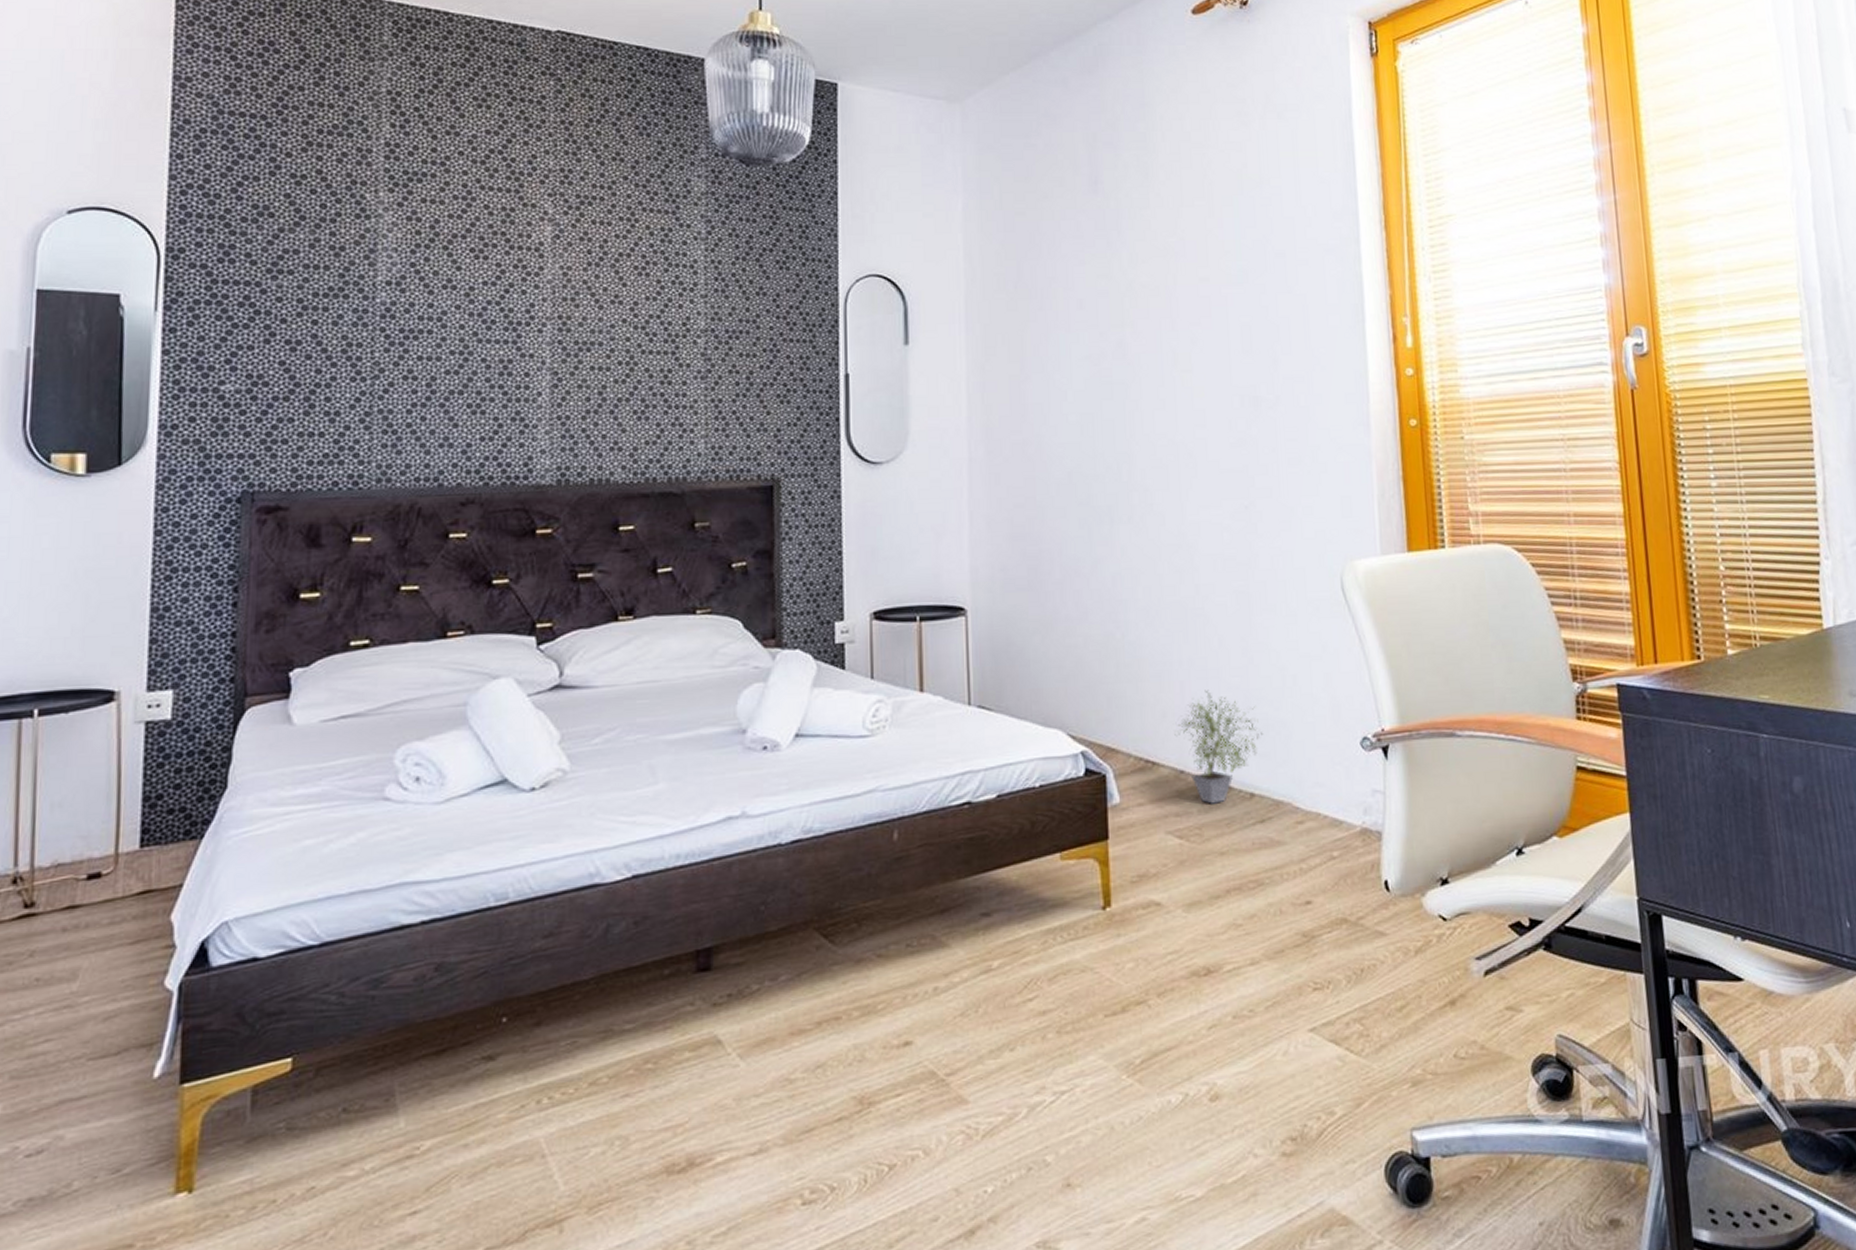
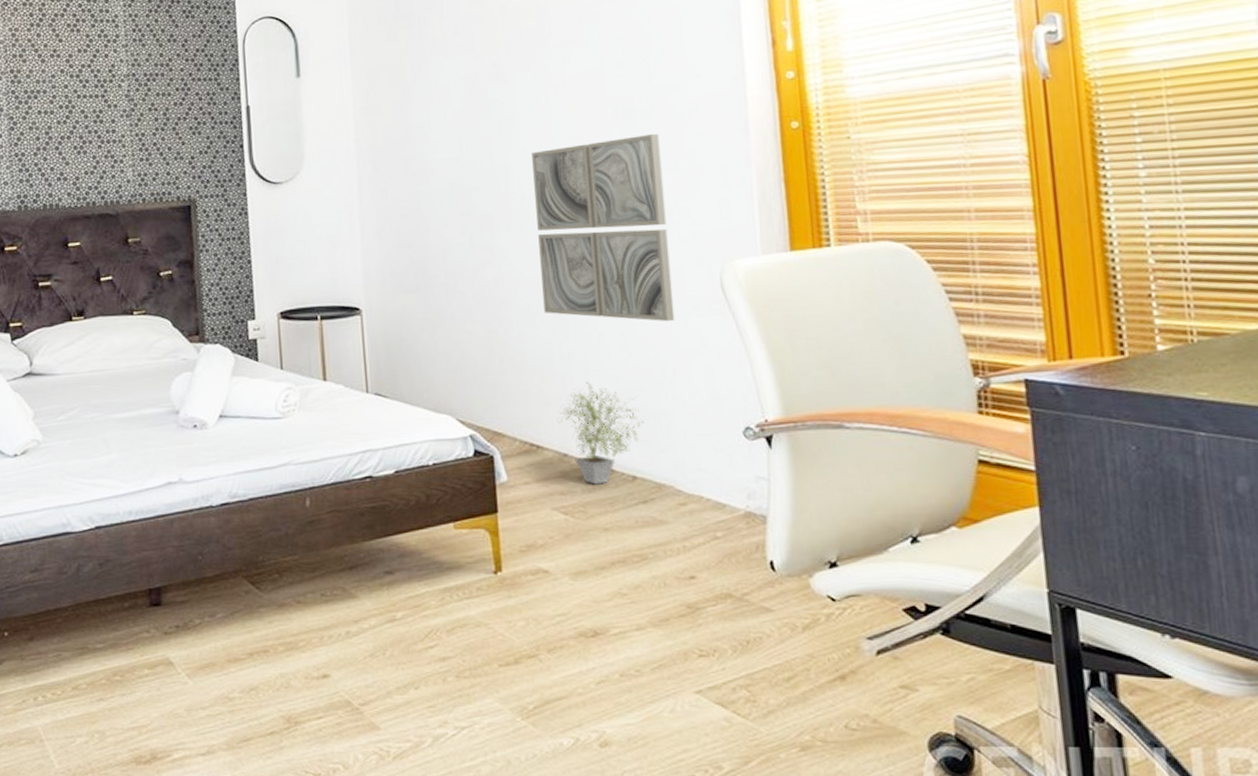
wall art: none [1156,425,1296,625] -> present [531,133,675,322]

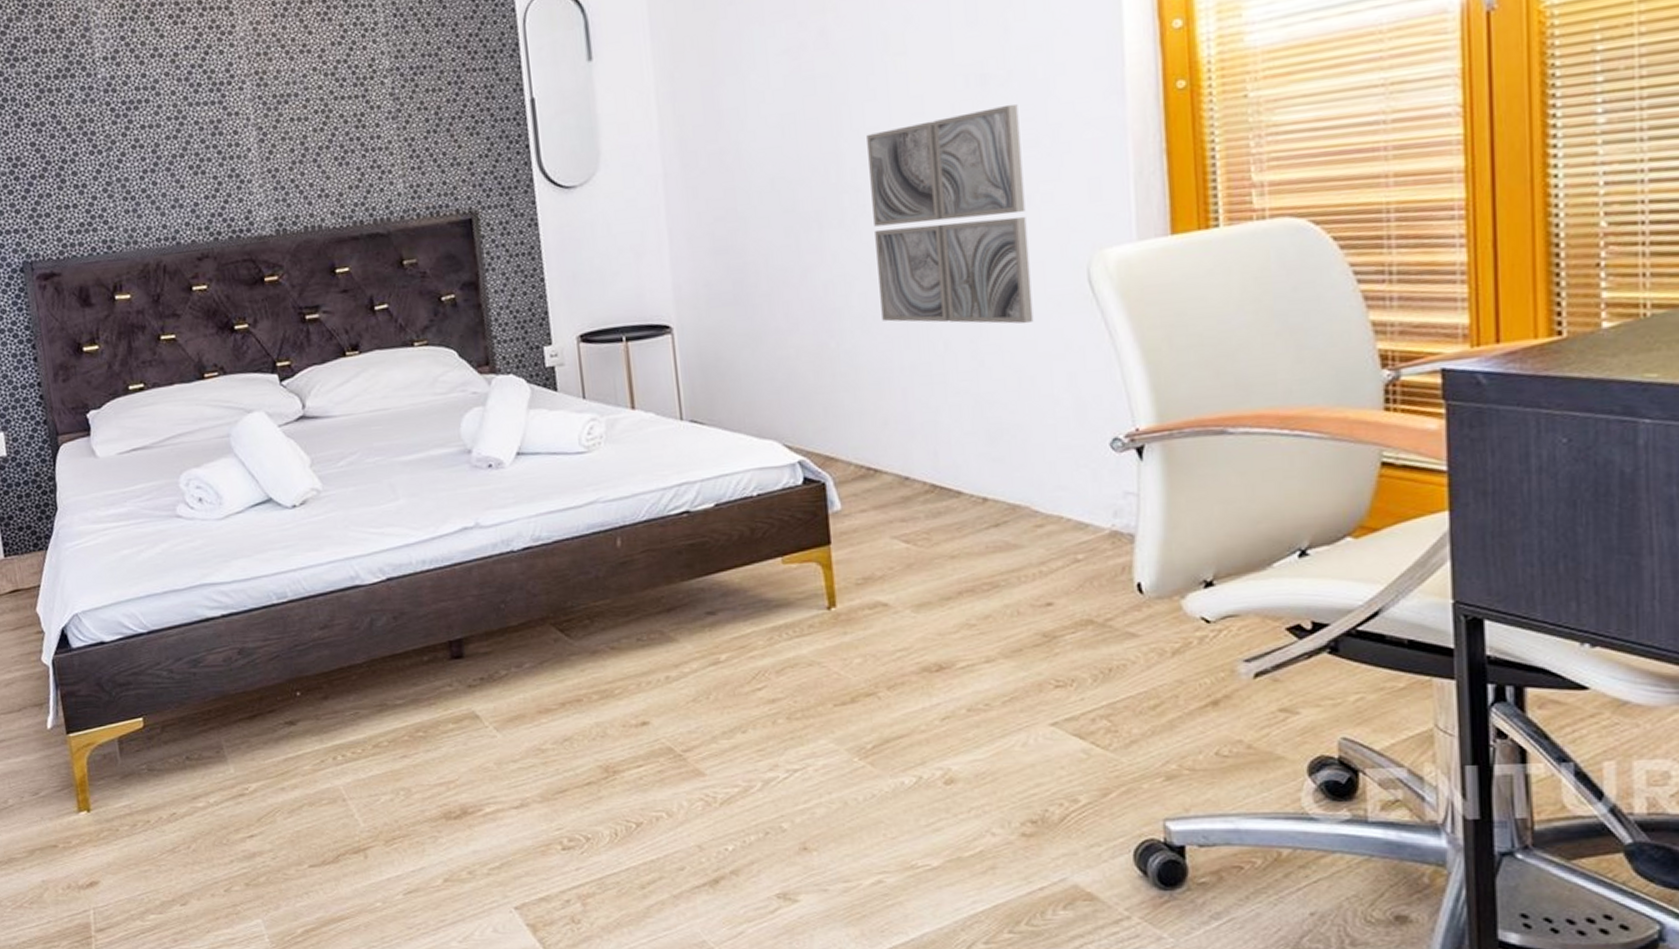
potted plant: present [557,381,645,485] -> none [897,395,997,509]

